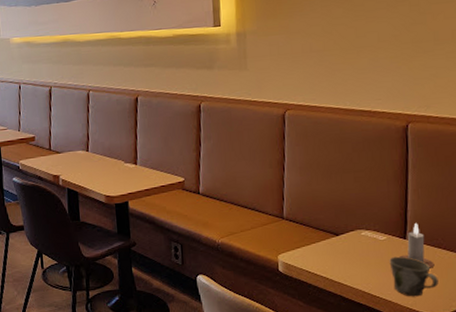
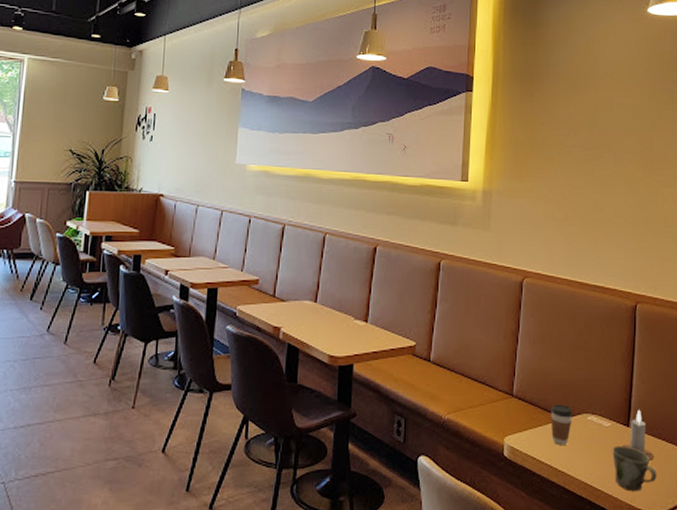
coffee cup: none [322,222,346,259] -> present [550,404,572,445]

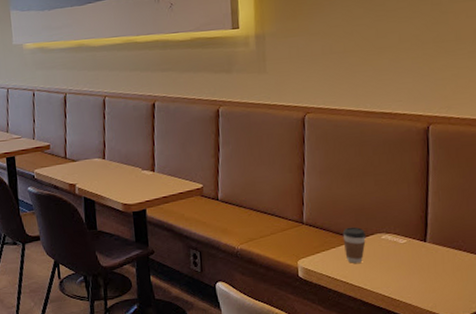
mug: present [612,445,657,492] -> none [409,259,458,300]
candle: present [621,409,654,460] -> none [419,225,455,271]

